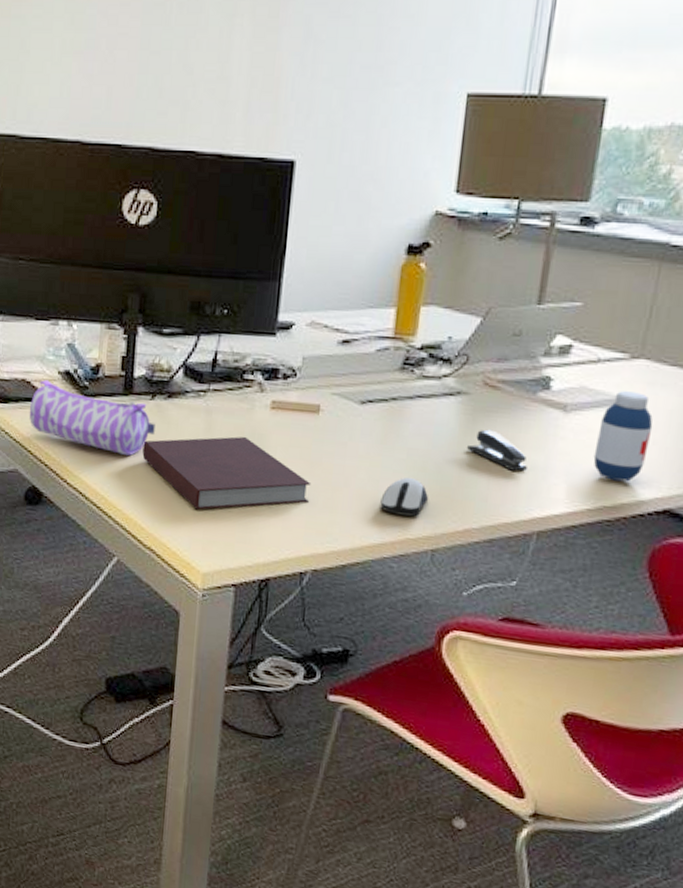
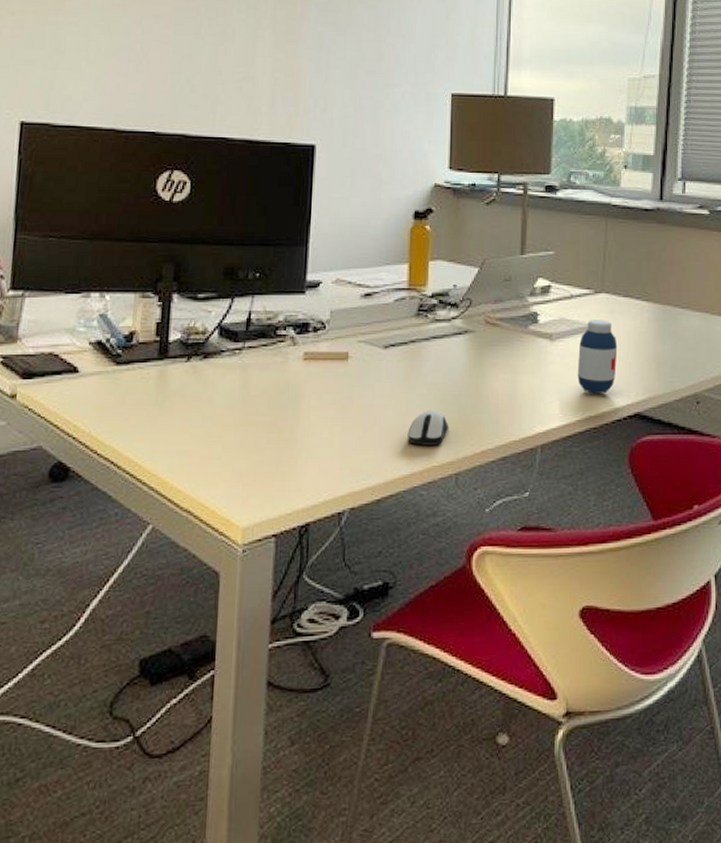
pencil case: present [29,380,155,456] -> none [56,352,191,418]
notebook: present [142,436,312,510] -> none [178,388,344,464]
stapler: present [466,429,528,471] -> none [476,361,528,394]

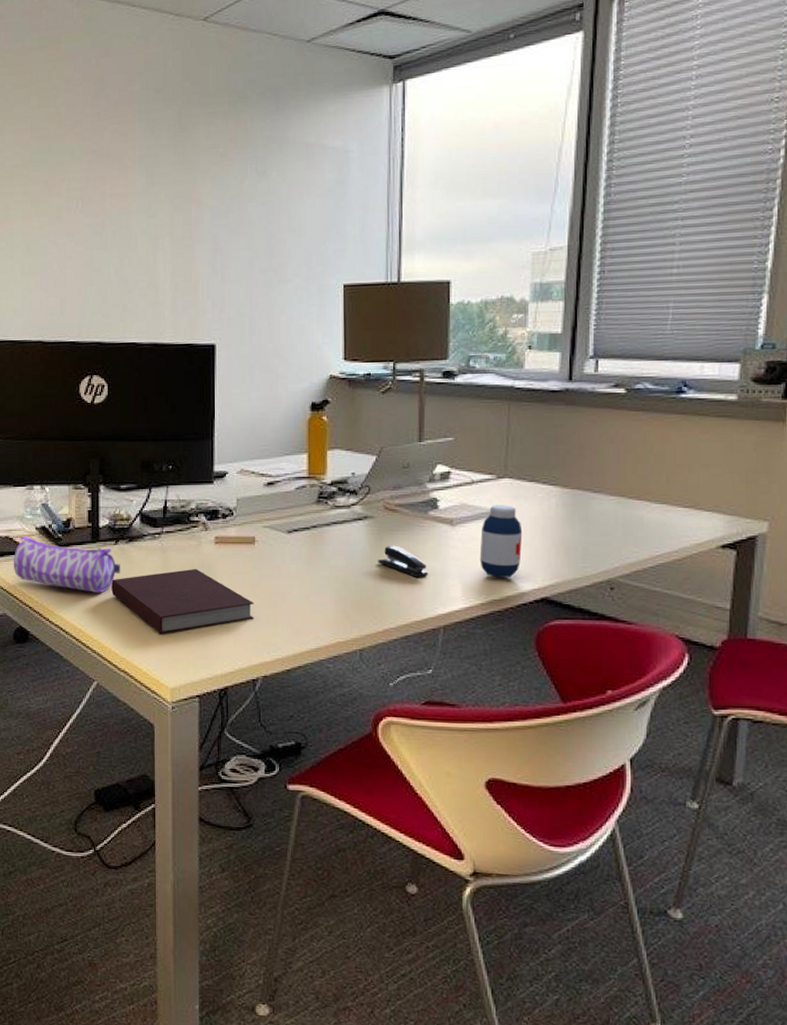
pencil case: none [56,352,191,418] -> present [13,536,120,593]
notebook: none [178,388,344,464] -> present [111,568,255,634]
computer mouse: present [407,409,449,446] -> none [313,590,352,623]
stapler: none [476,361,528,394] -> present [377,545,429,577]

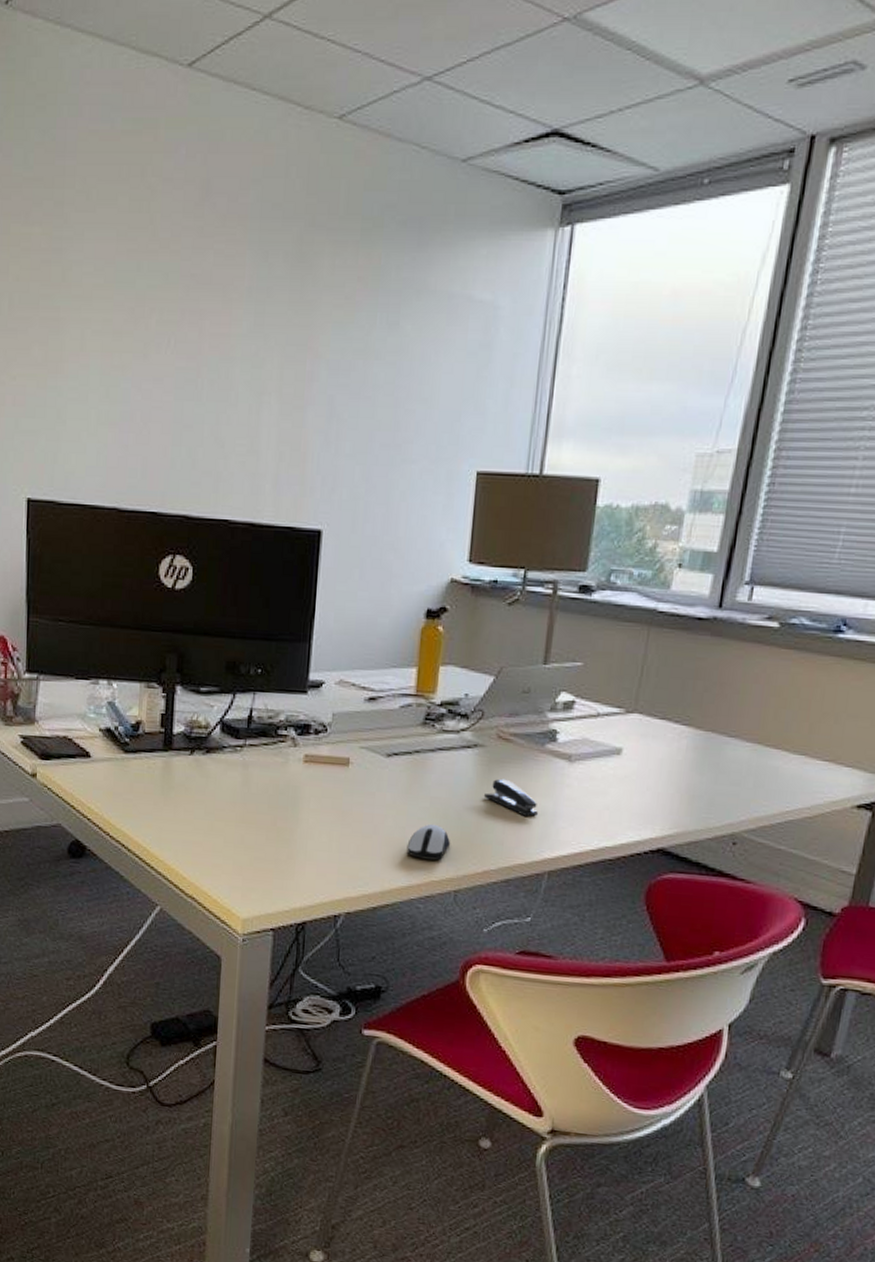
pencil case: present [13,536,120,593] -> none [71,737,195,808]
notebook: present [111,568,255,634] -> none [182,788,343,859]
computer mouse: none [313,590,352,623] -> present [406,823,451,861]
medicine bottle: present [479,505,523,578] -> none [595,742,647,824]

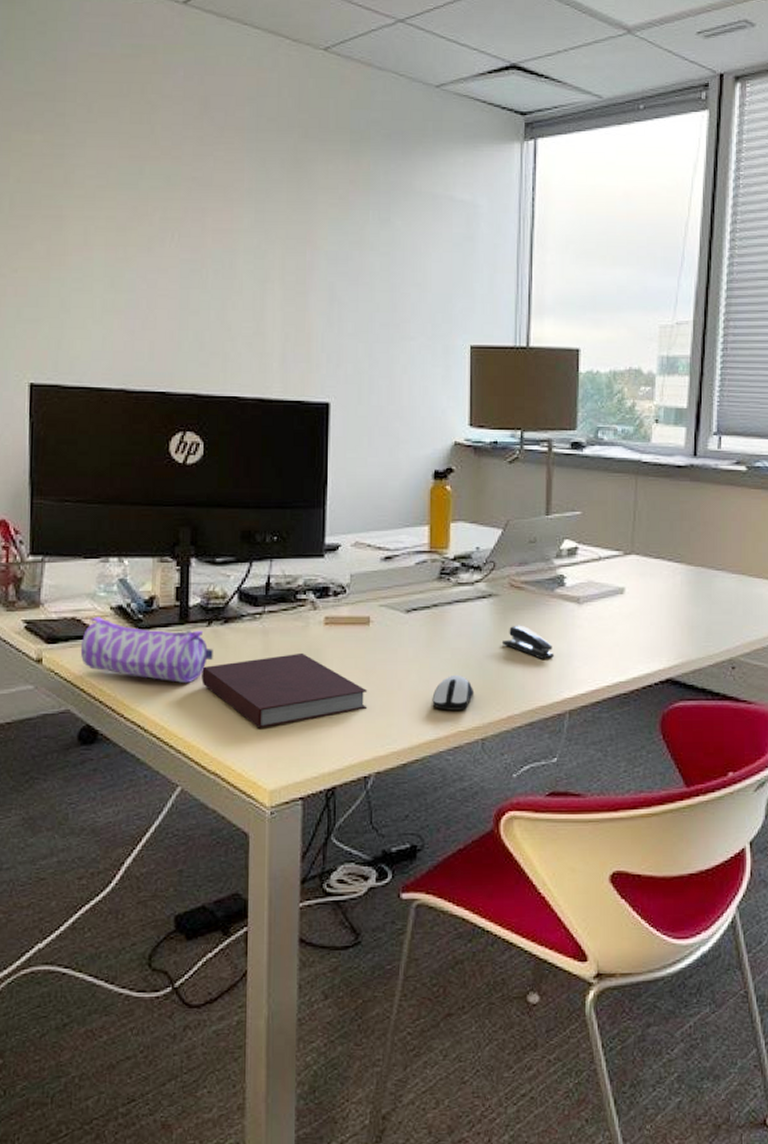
pencil case: none [71,737,195,808] -> present [80,617,213,683]
notebook: none [182,788,343,859] -> present [202,652,368,728]

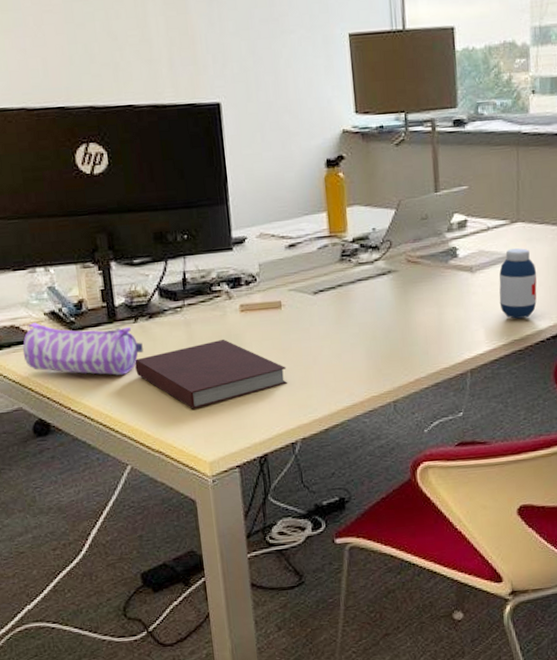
computer mouse: present [432,674,475,711] -> none [345,346,383,379]
stapler: present [501,625,555,659] -> none [403,296,454,326]
medicine bottle: none [606,582,649,659] -> present [499,248,537,319]

